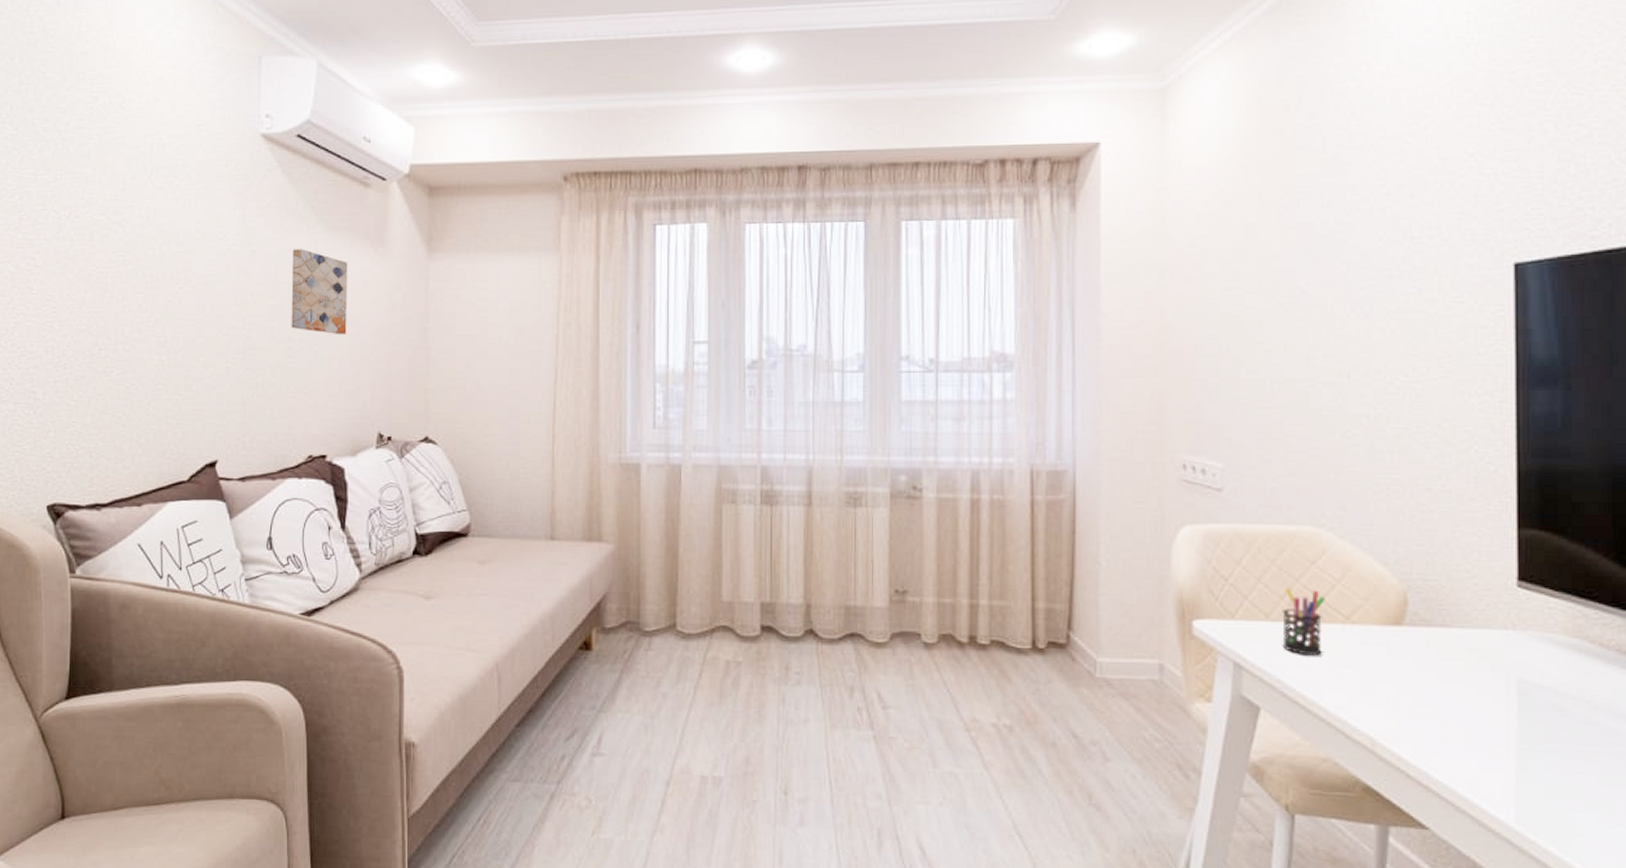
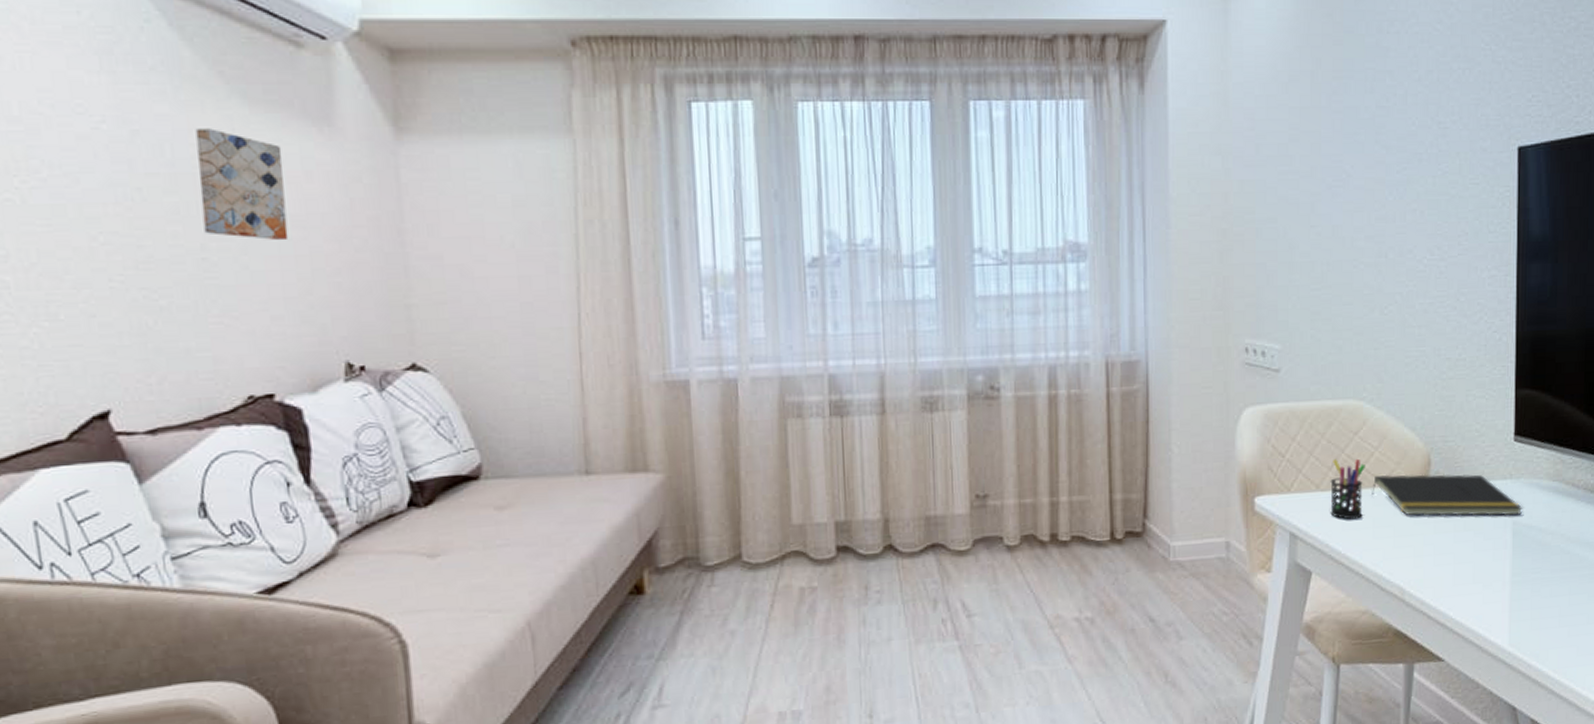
notepad: none [1333,609,1531,672] -> present [1372,474,1523,516]

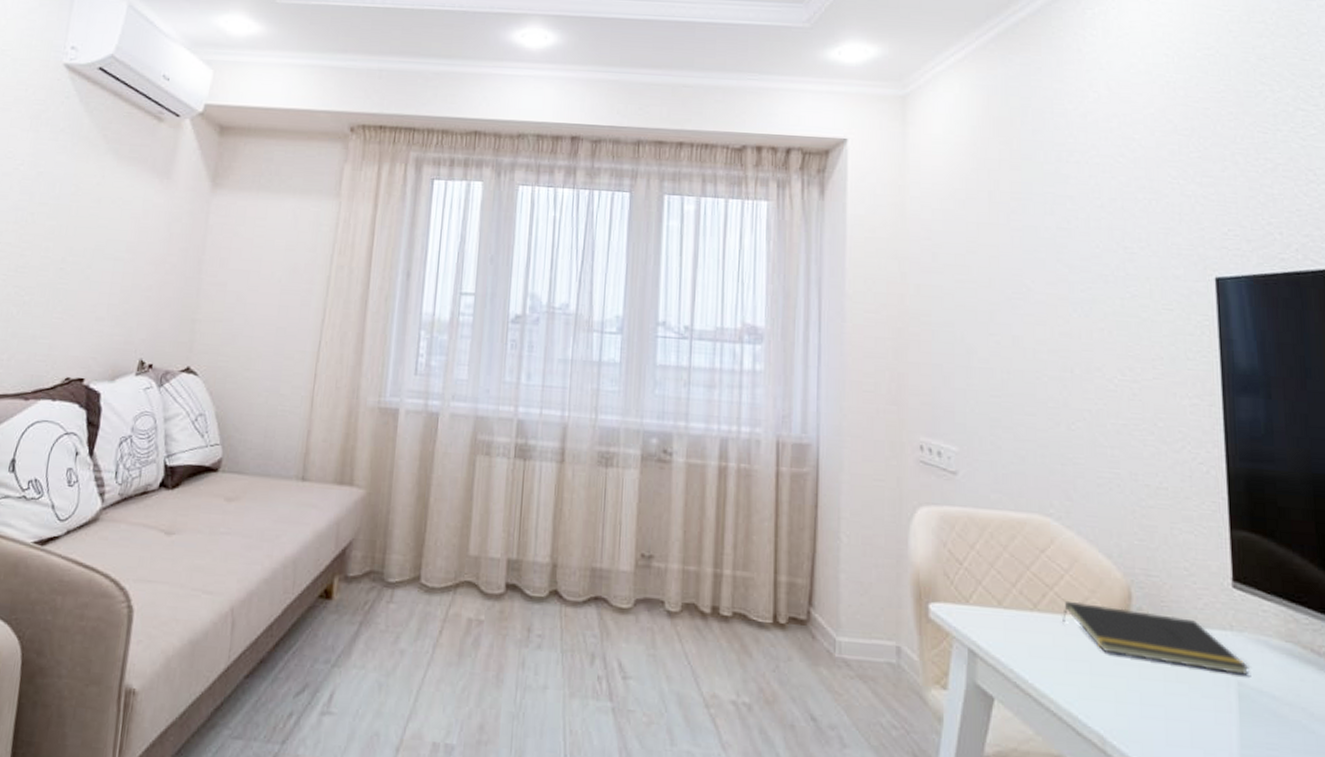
wall art: present [195,128,289,240] -> none [66,174,132,260]
pen holder: present [1330,458,1365,520] -> none [1014,575,1054,647]

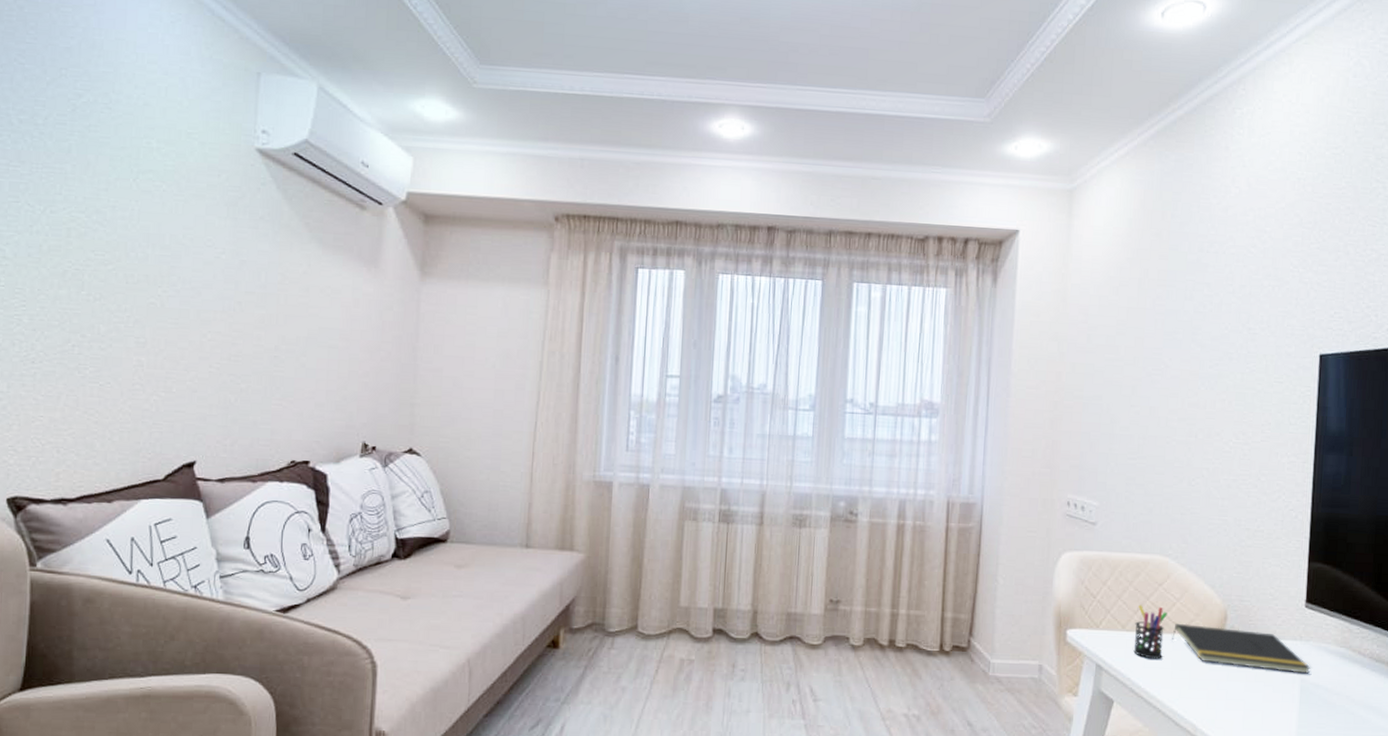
pen holder: none [1014,575,1054,647] -> present [1133,604,1168,659]

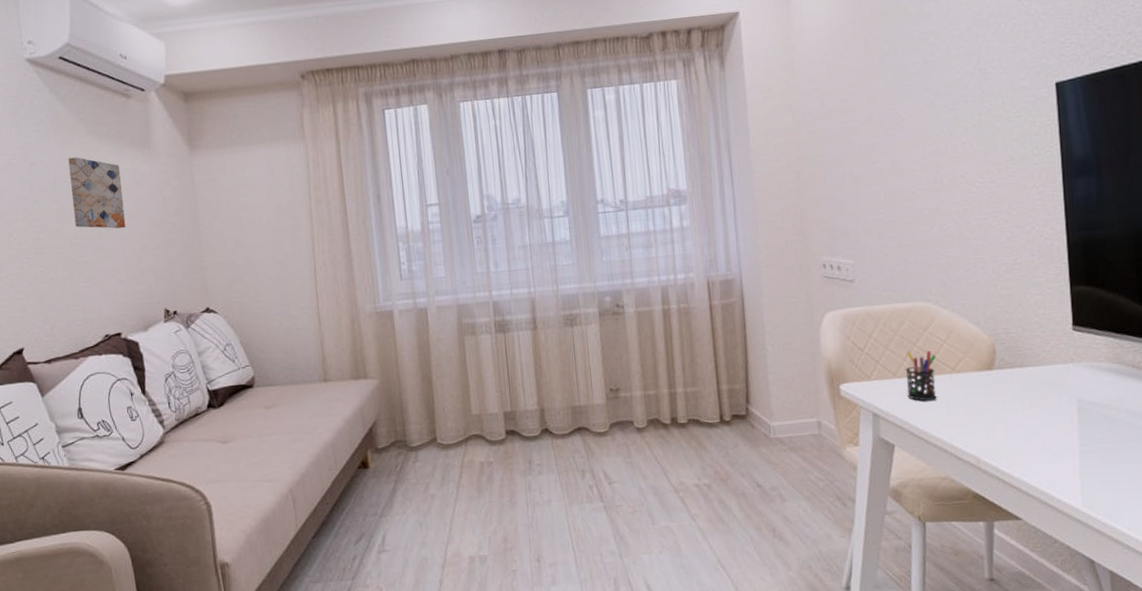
wall art: none [279,262,340,347] -> present [68,157,126,229]
notepad: present [1172,623,1311,674] -> none [943,360,1086,396]

